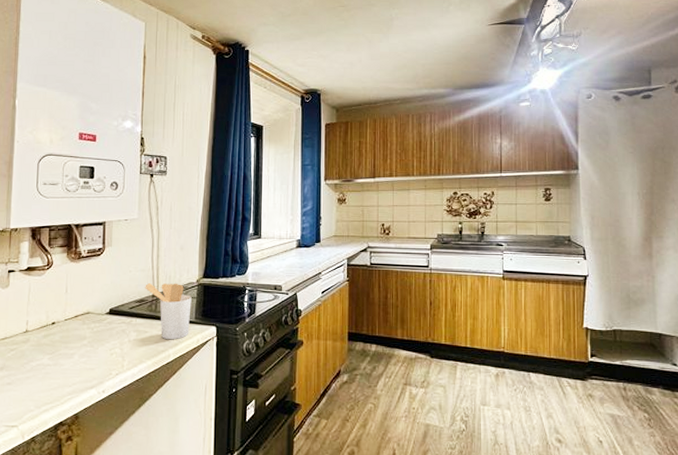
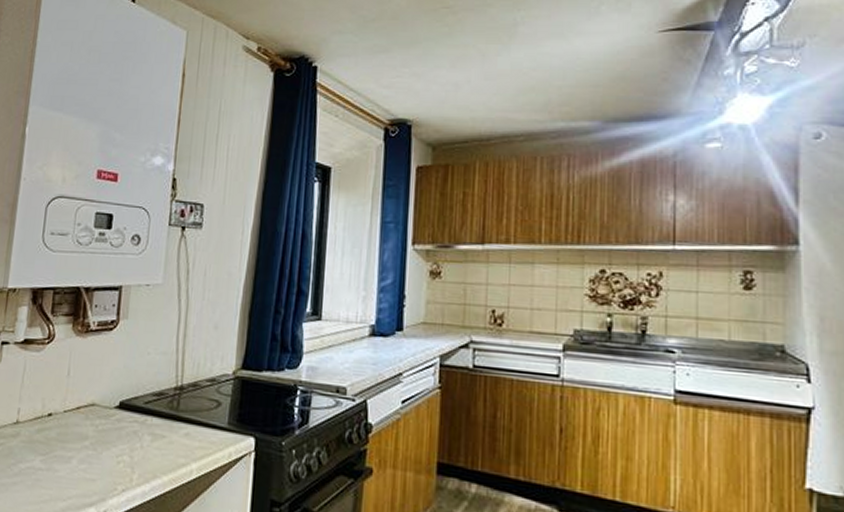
utensil holder: present [145,283,192,340] -> none [165,371,225,451]

